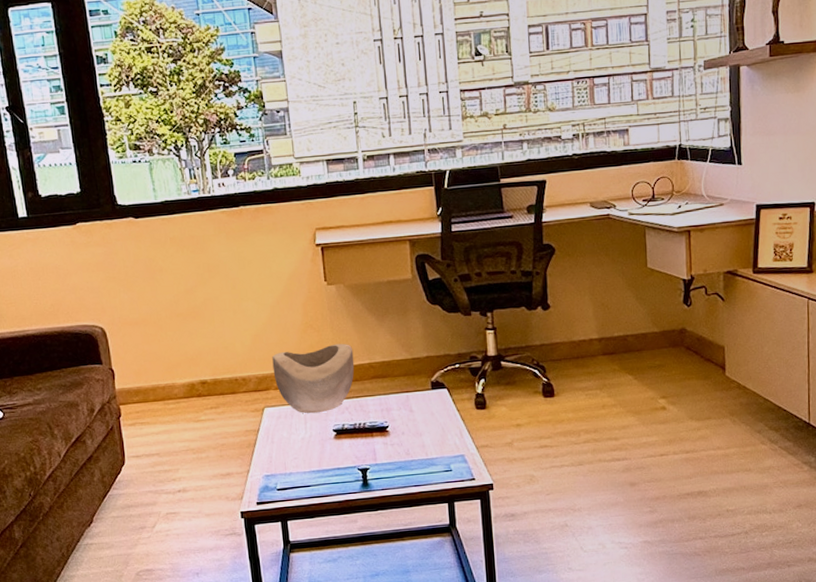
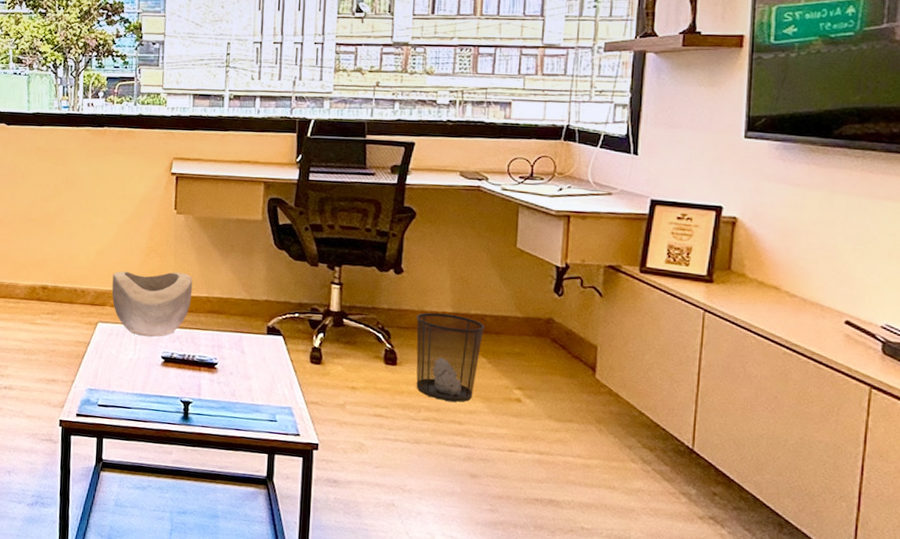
waste bin: none [566,340,628,421] -> present [416,312,485,402]

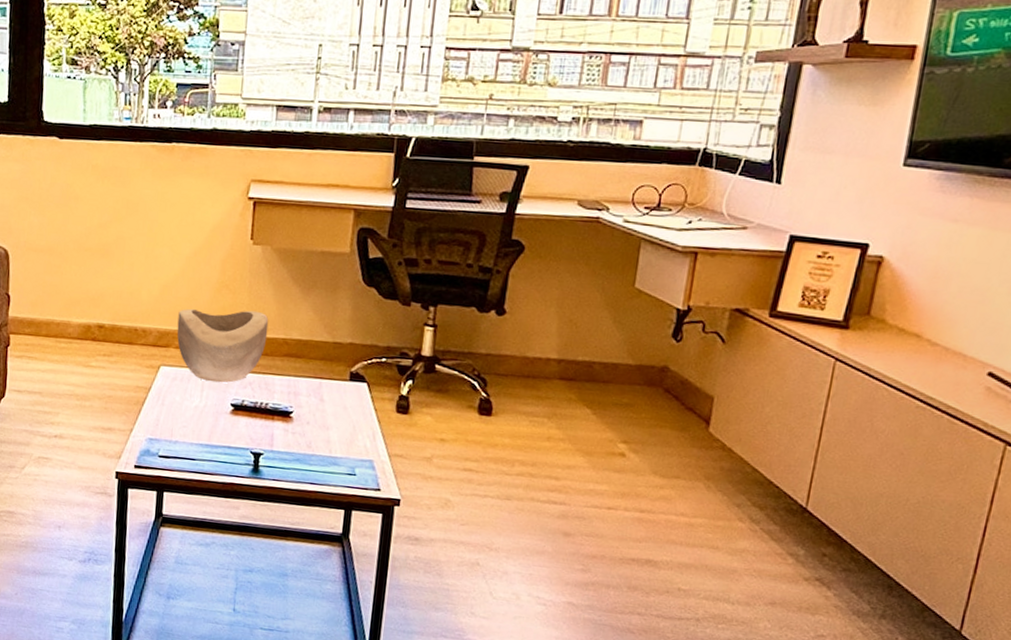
waste bin: present [416,312,485,402] -> none [511,358,593,456]

